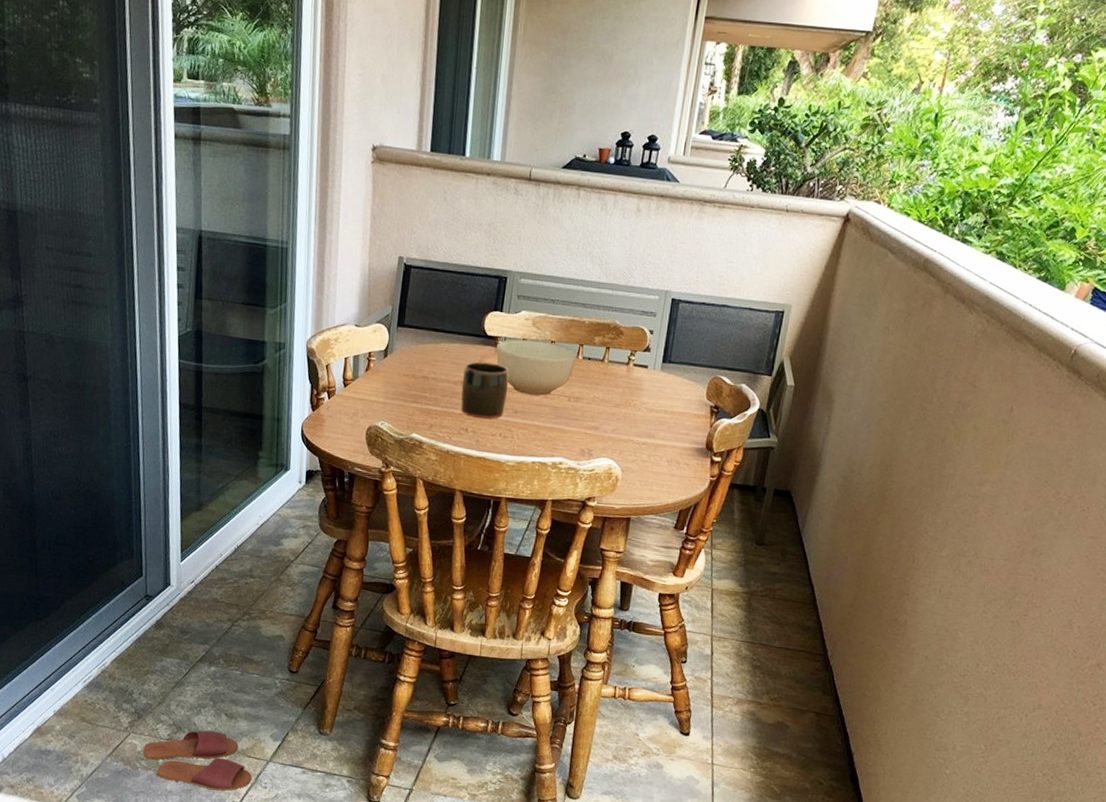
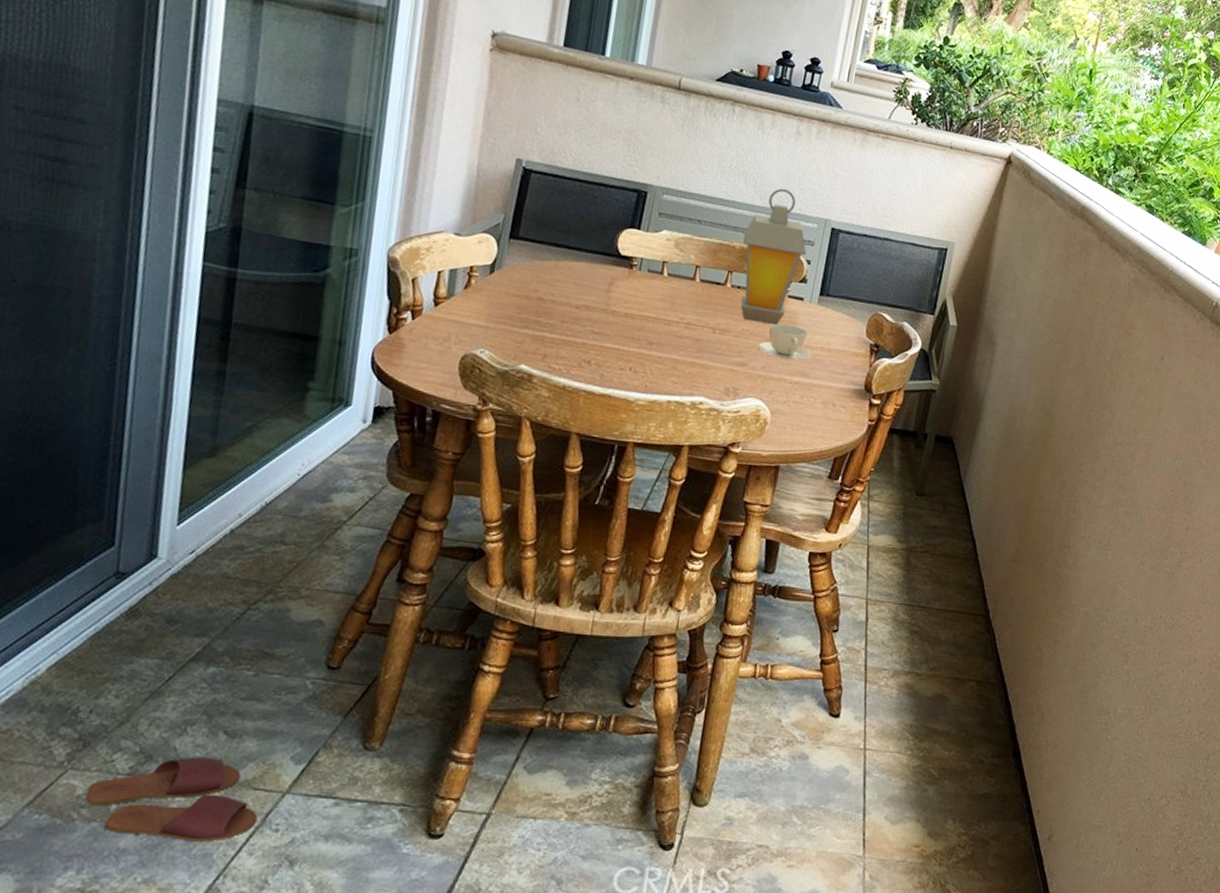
mug: present [461,361,509,419] -> none [583,284,644,350]
bowl: present [496,339,577,396] -> none [630,261,725,326]
lantern: none [591,264,649,391] -> present [740,188,807,325]
teacup: none [608,390,656,423] -> present [758,323,812,360]

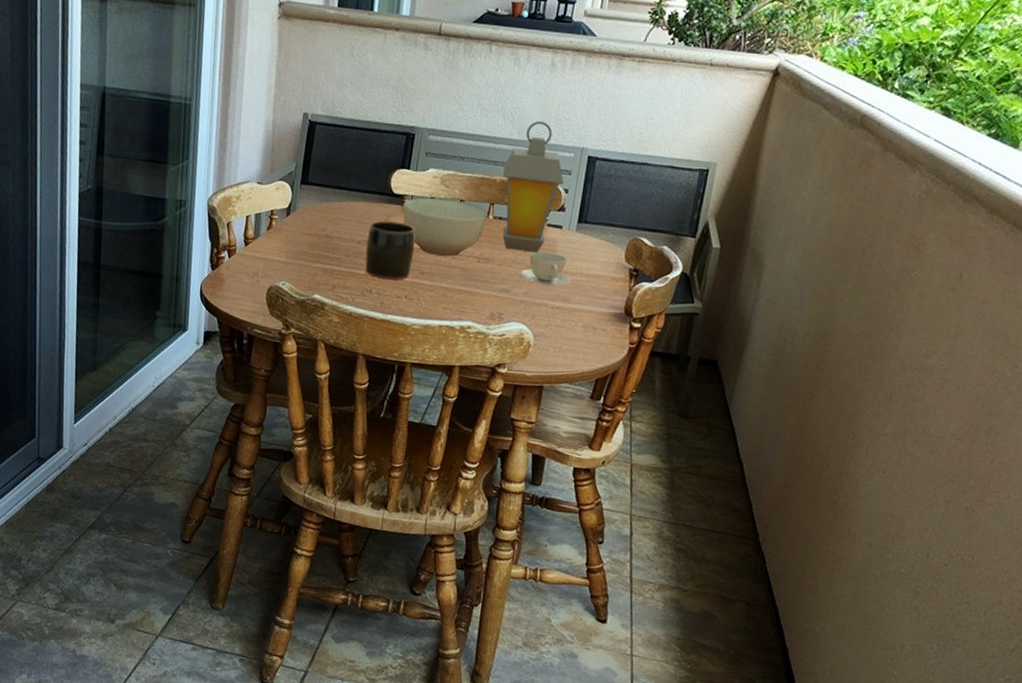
slippers: present [85,757,258,842] -> none [29,601,141,666]
mug: none [583,284,644,350] -> present [365,220,416,280]
bowl: none [630,261,725,326] -> present [403,197,488,257]

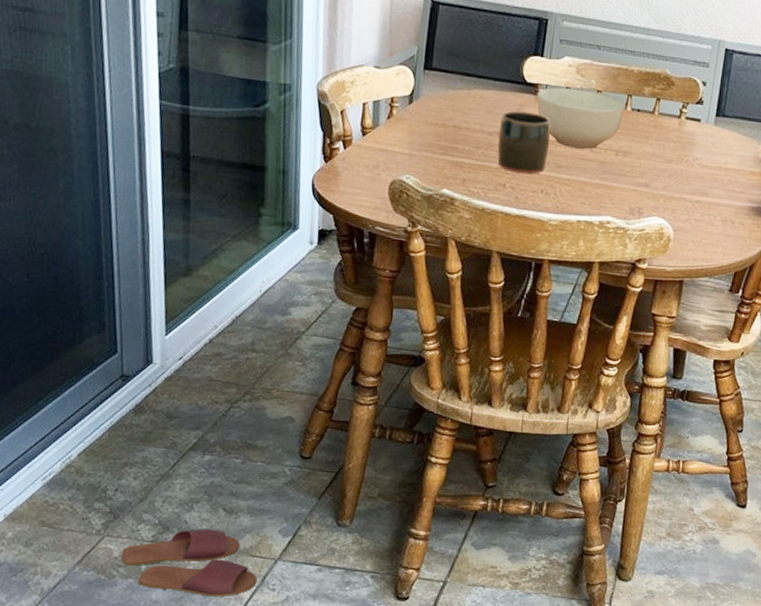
slippers: none [29,601,141,666] -> present [121,528,258,597]
lantern: present [502,121,564,252] -> none [640,10,702,146]
teacup: present [520,251,571,286] -> none [659,145,710,180]

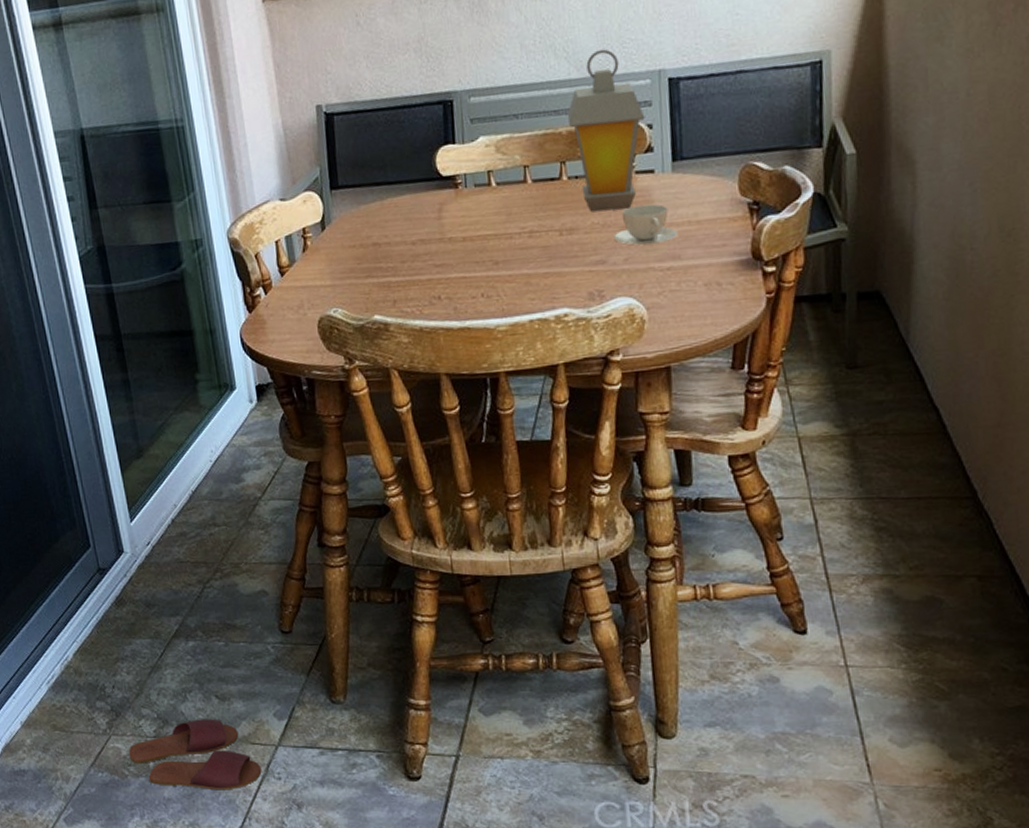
mug: present [497,110,551,174] -> none [421,208,482,281]
bowl: present [536,87,626,149] -> none [456,167,561,239]
lantern: none [640,10,702,146] -> present [567,49,645,212]
teacup: none [659,145,710,180] -> present [613,204,679,245]

